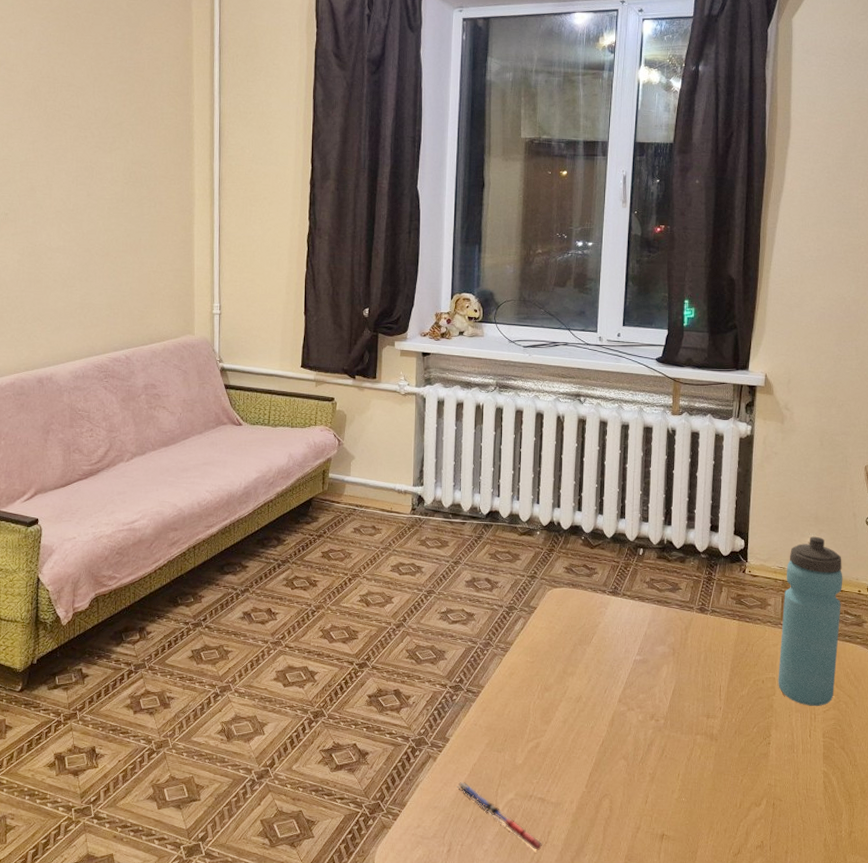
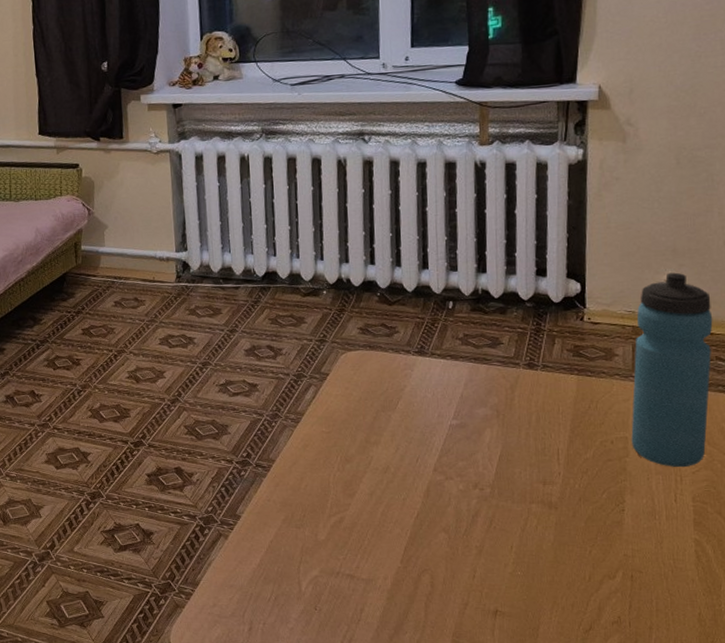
pen: present [457,781,543,850] -> none [253,559,356,628]

